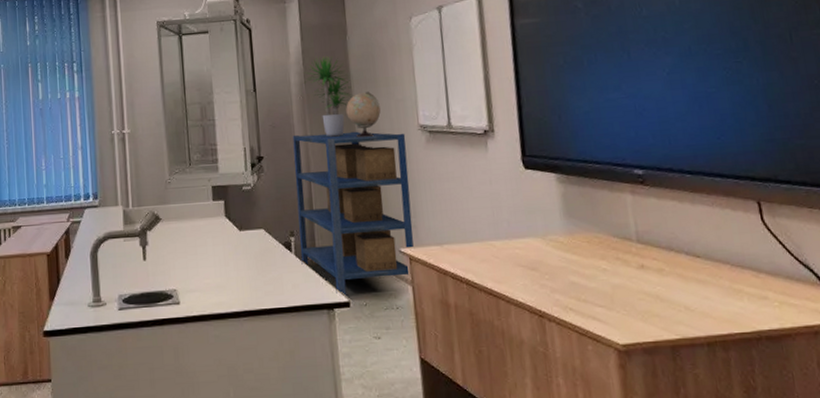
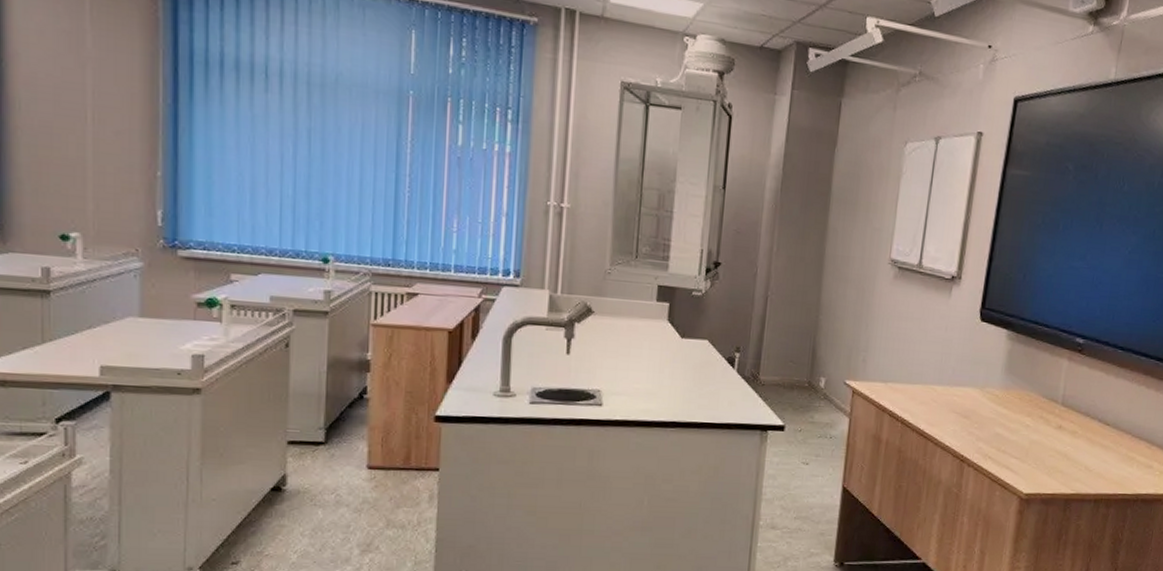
shelving unit: present [292,131,414,297] -> none [742,245,875,421]
potted plant: present [304,56,352,137] -> none [780,164,830,256]
globe: present [346,91,381,138] -> none [819,213,856,262]

